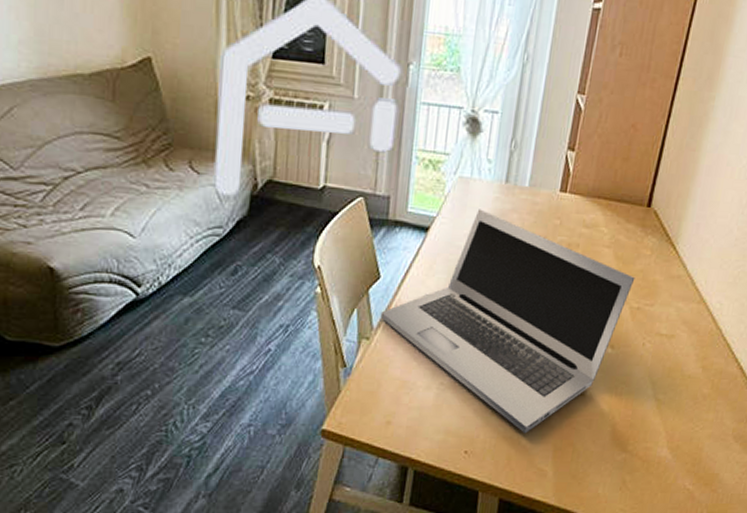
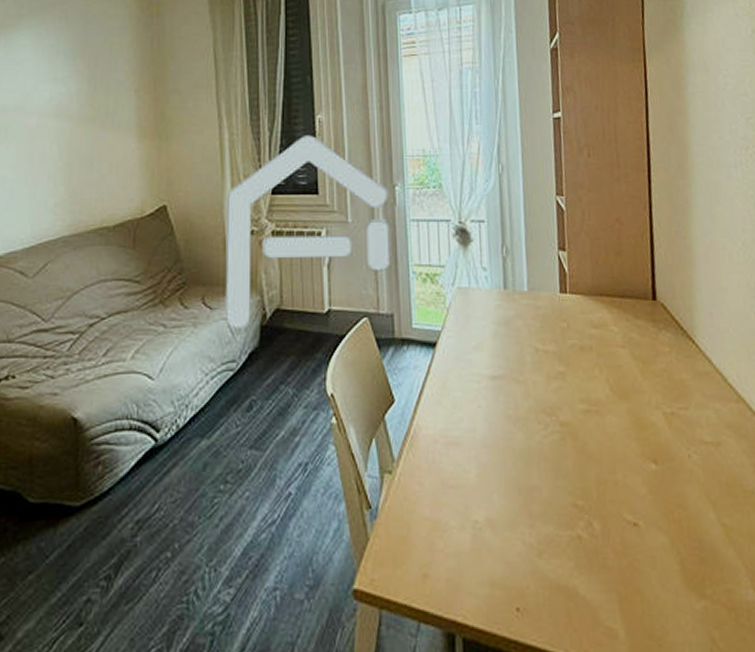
laptop: present [380,209,635,434] -> none [400,318,660,580]

